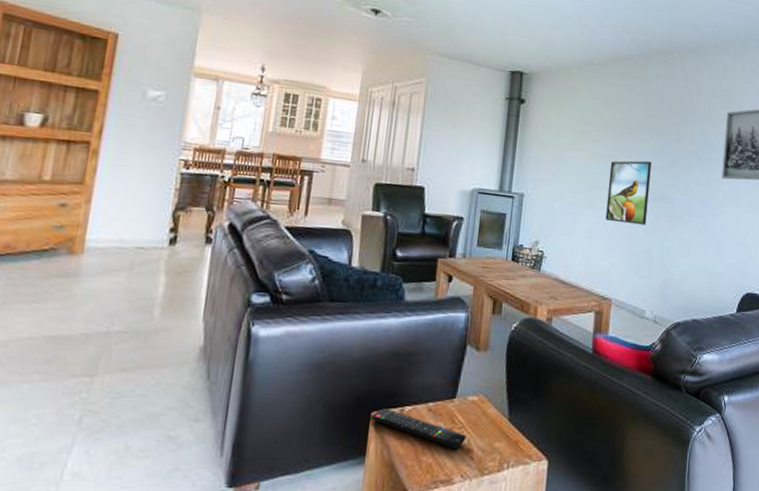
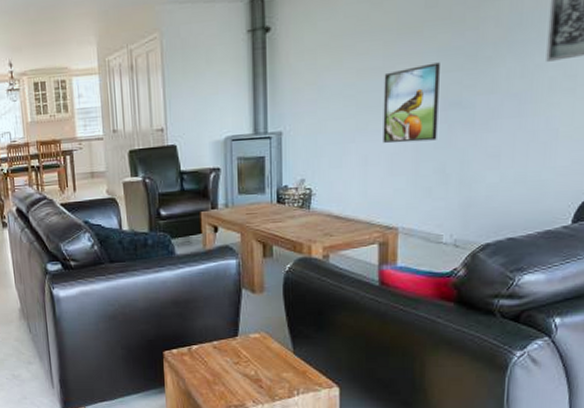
remote control: present [370,408,466,450] -> none [163,348,253,380]

